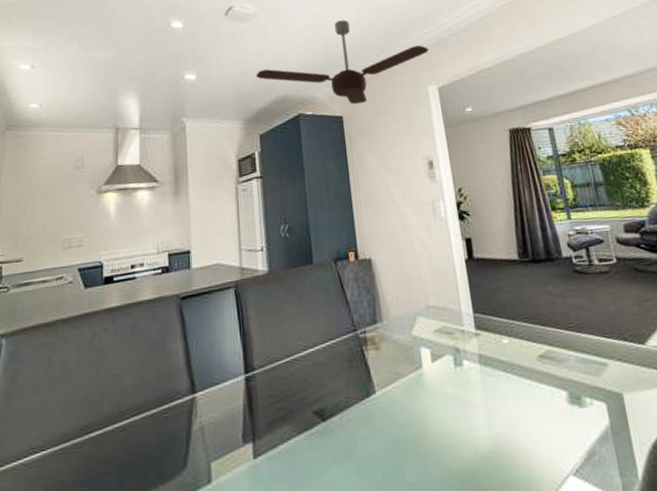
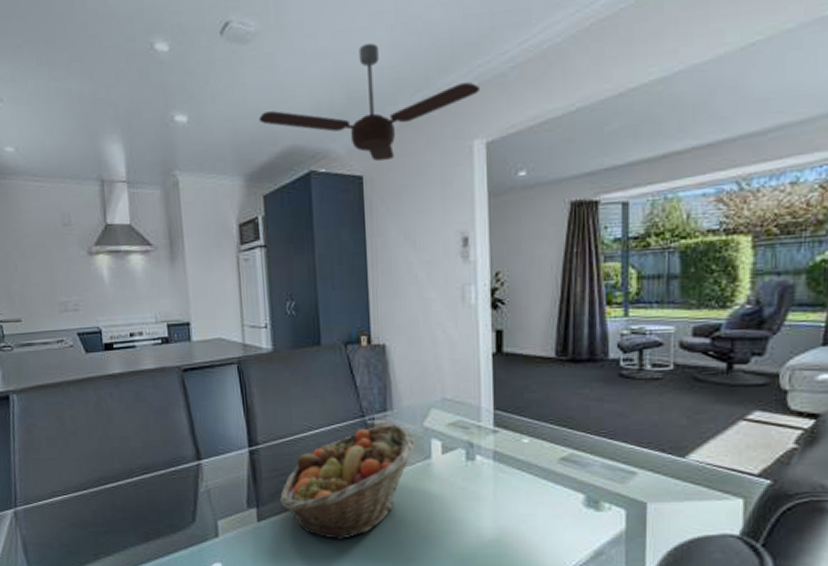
fruit basket: none [276,336,407,471] -> present [279,425,416,541]

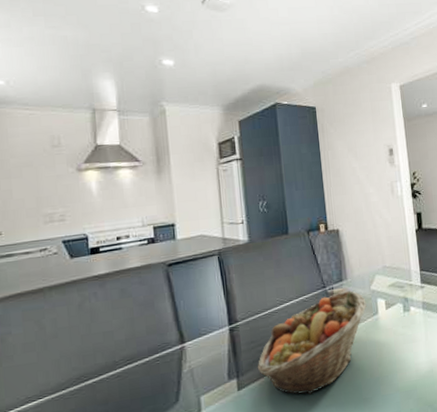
ceiling fan: present [259,43,480,161] -> none [234,17,393,96]

